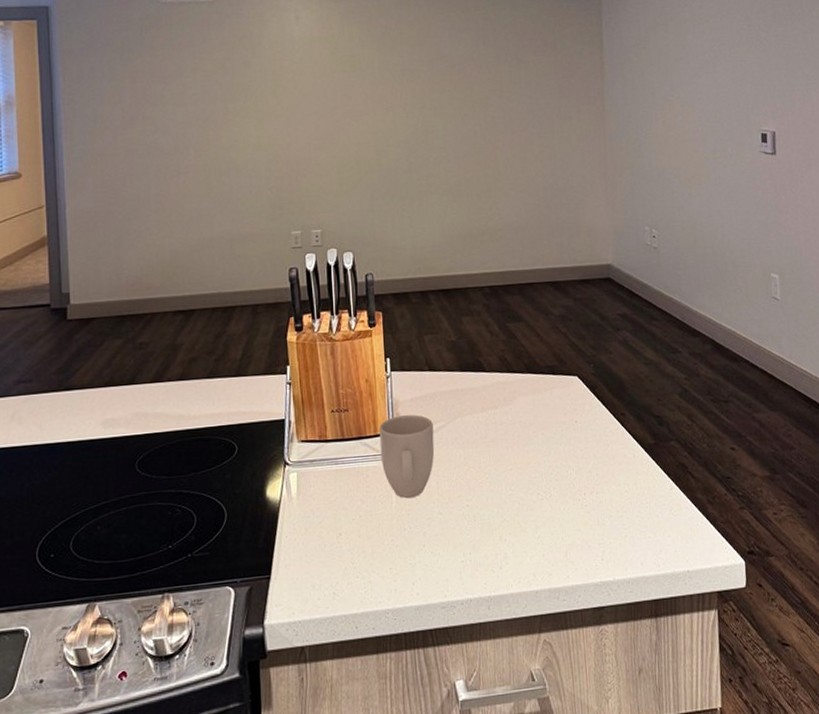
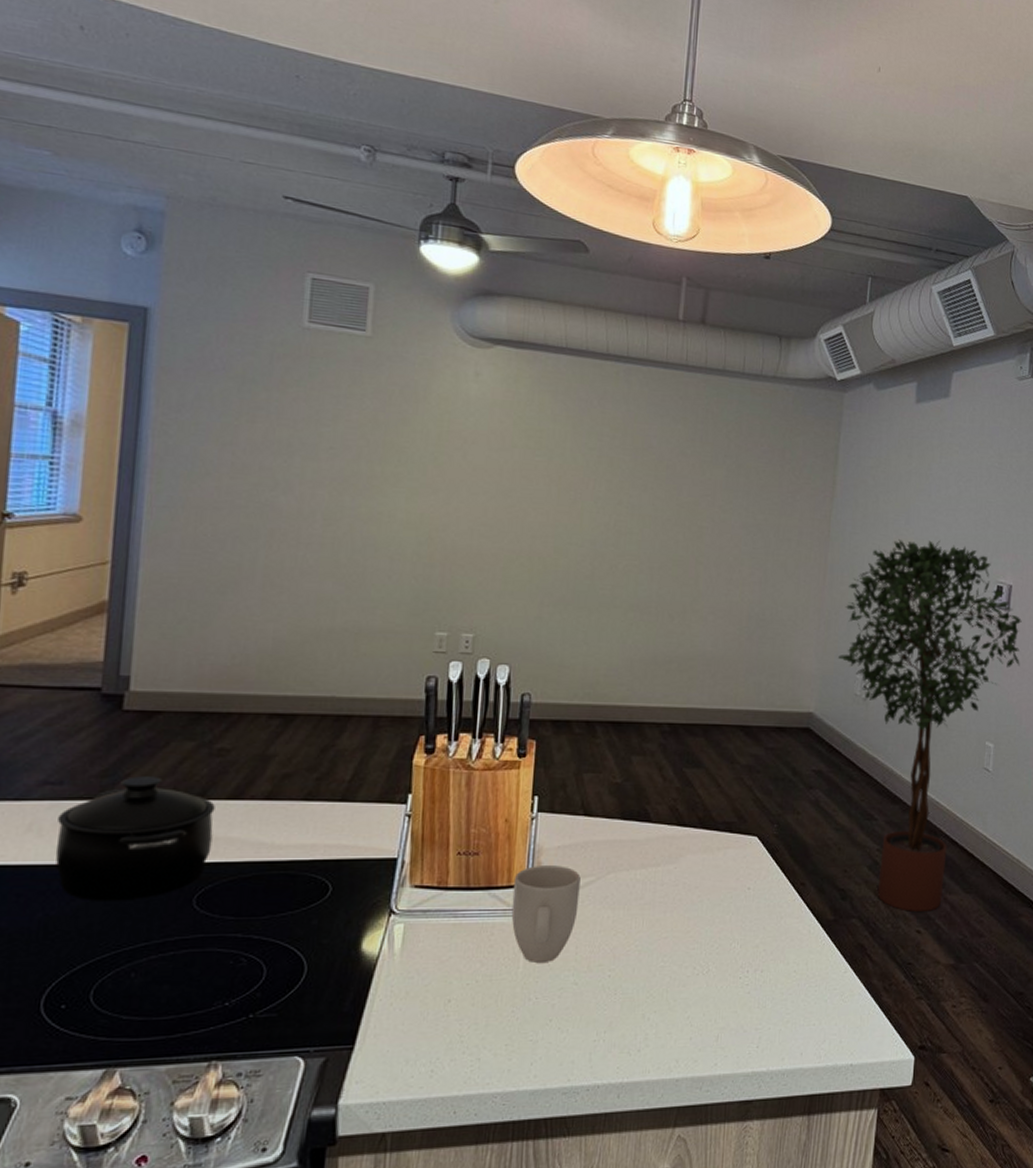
saucepan: none [32,369,144,471] -> present [55,776,215,902]
potted tree: none [627,100,793,432] -> present [838,539,1022,913]

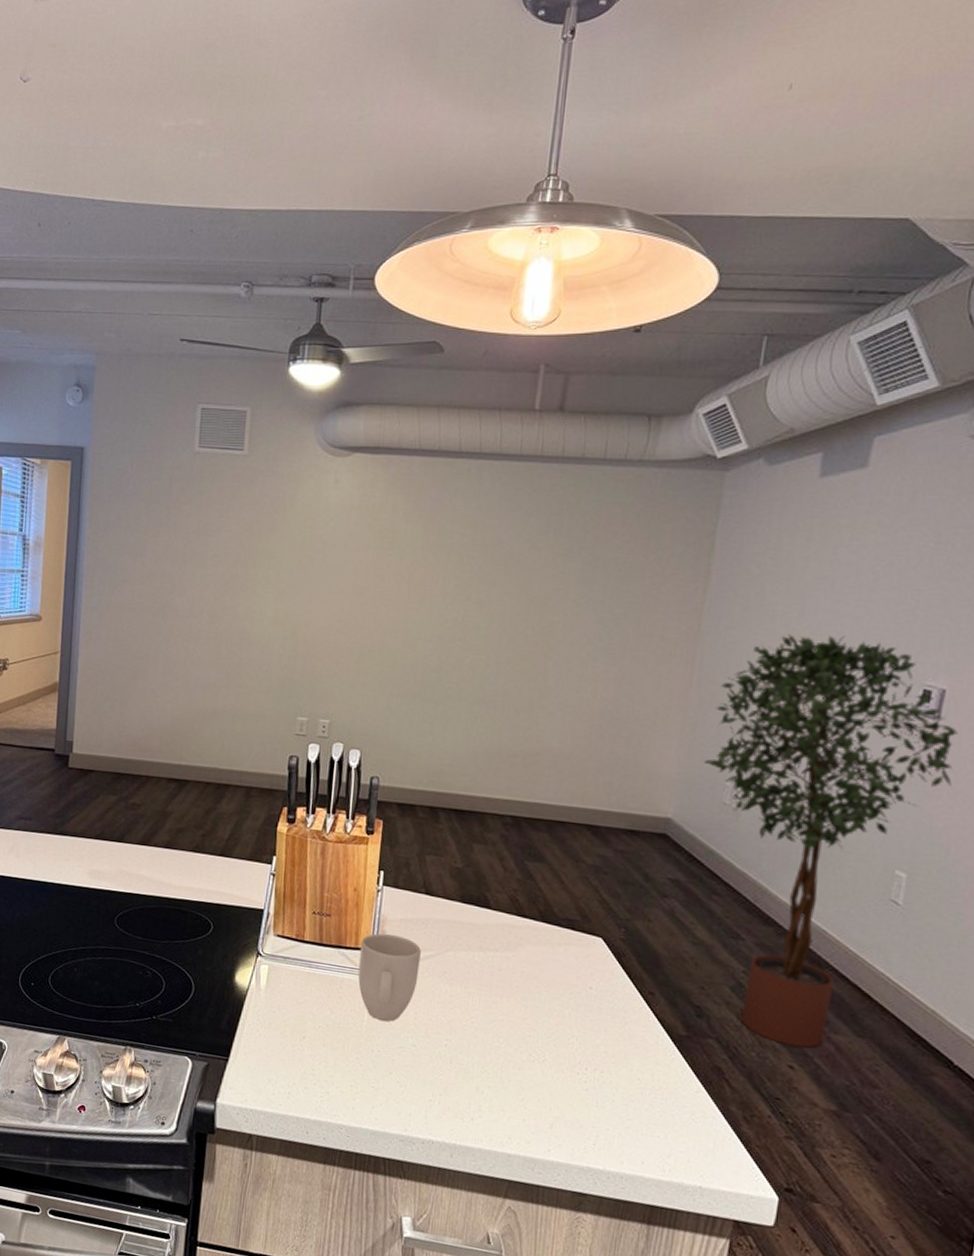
saucepan: present [55,776,215,902] -> none [27,819,130,914]

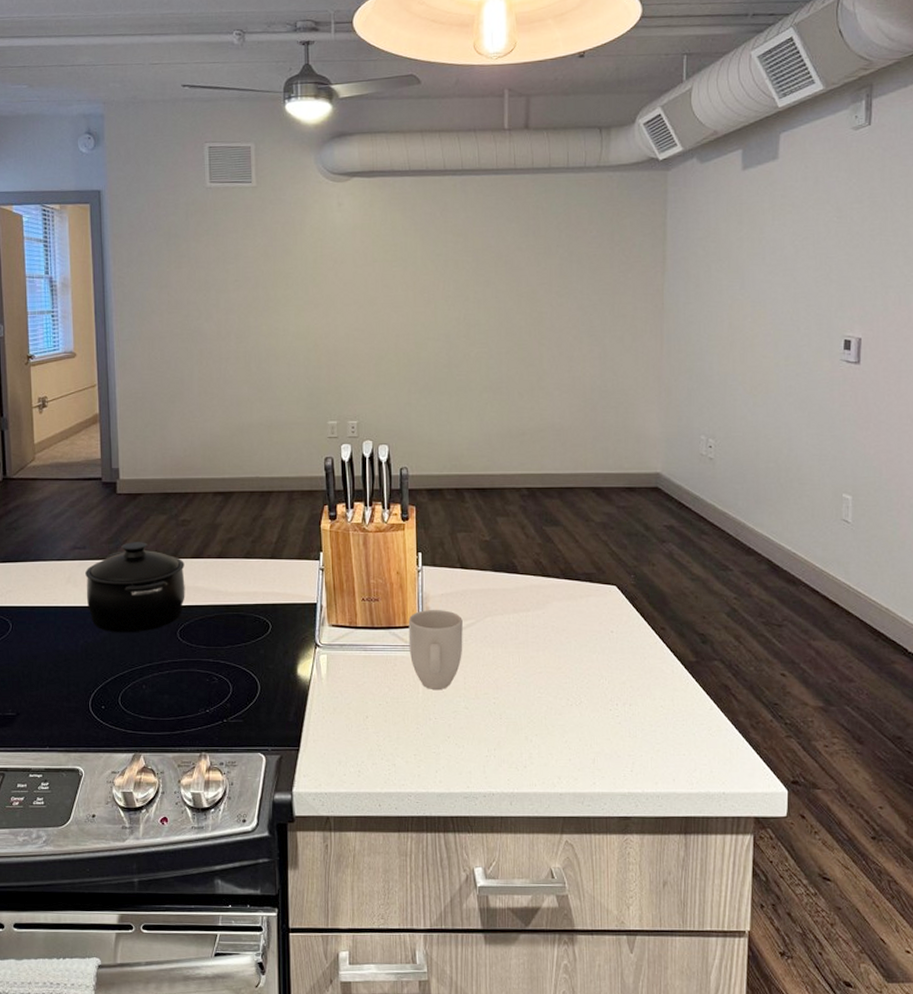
saucepan: none [27,819,130,914] -> present [85,542,185,633]
potted tree: present [704,635,958,1048] -> none [681,300,876,657]

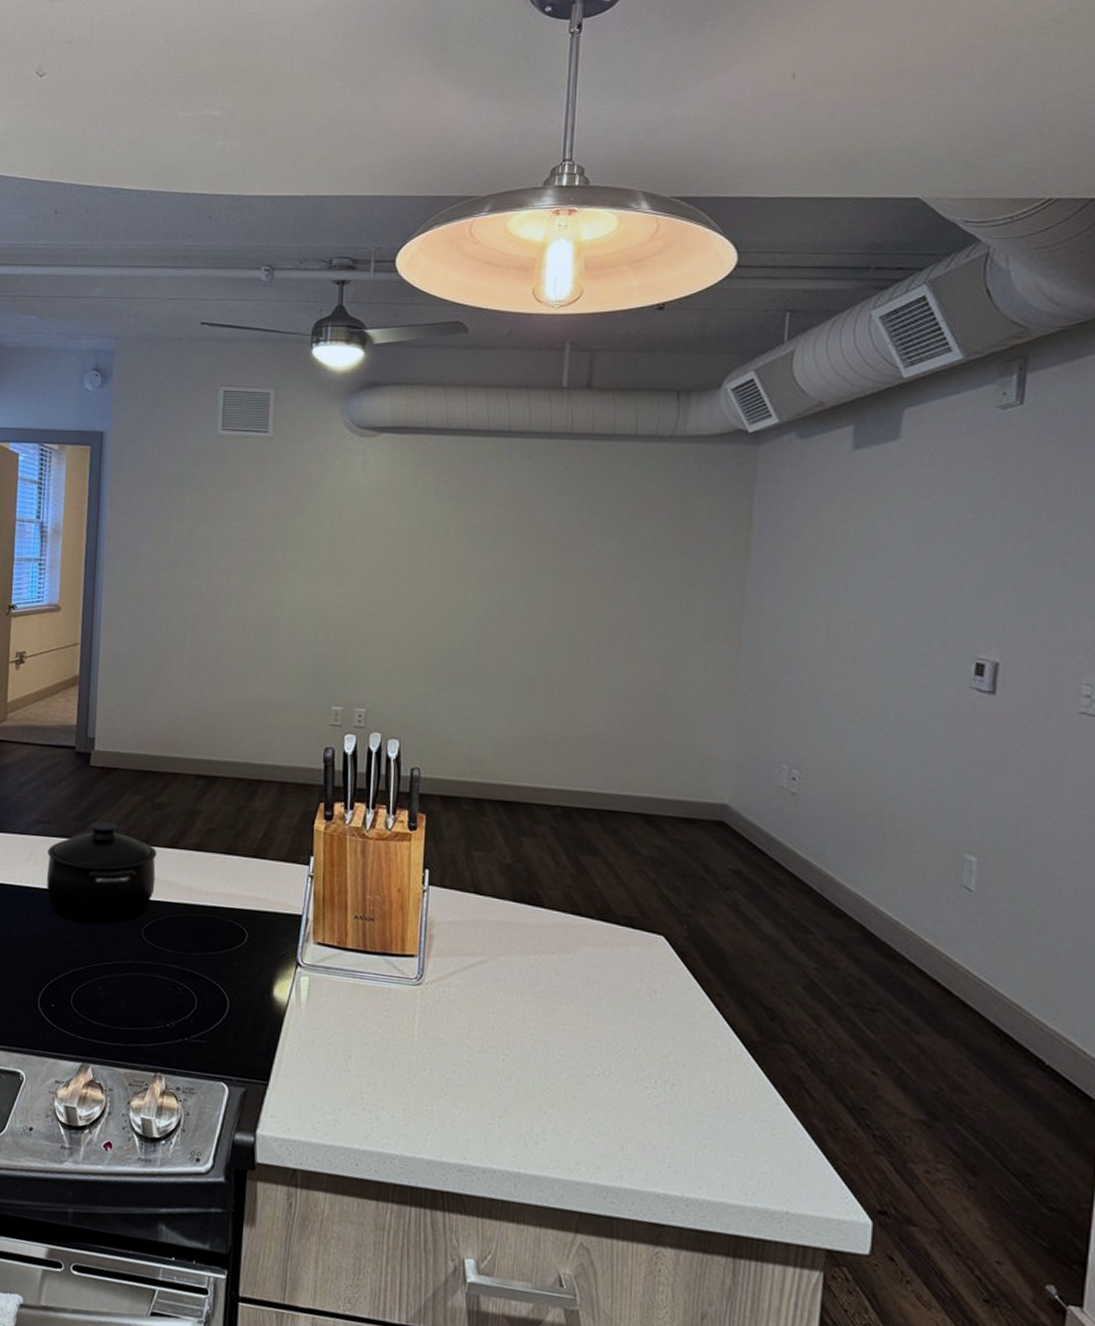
mug: present [408,610,463,691] -> none [405,938,472,1036]

